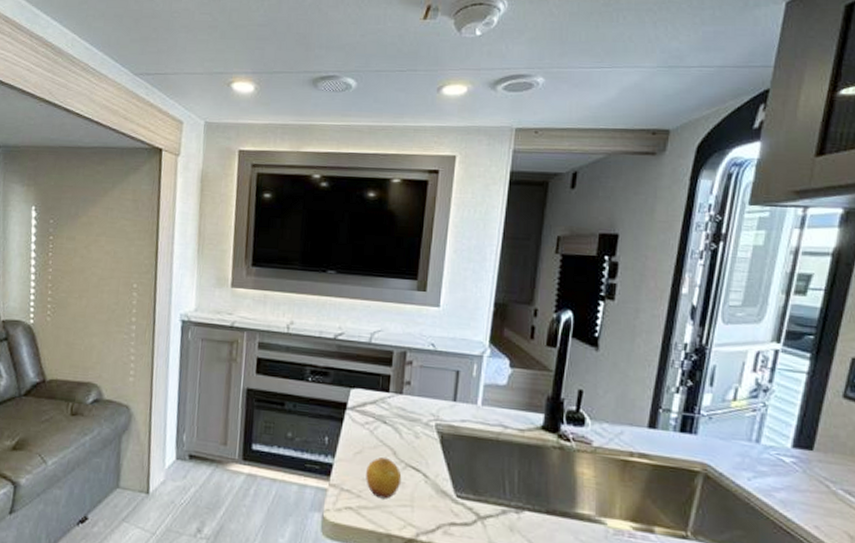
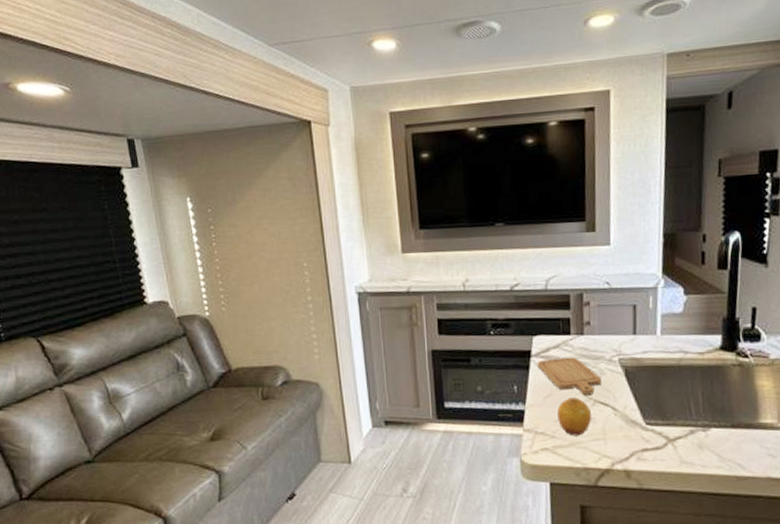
chopping board: none [351,414,417,457] -> present [537,357,602,395]

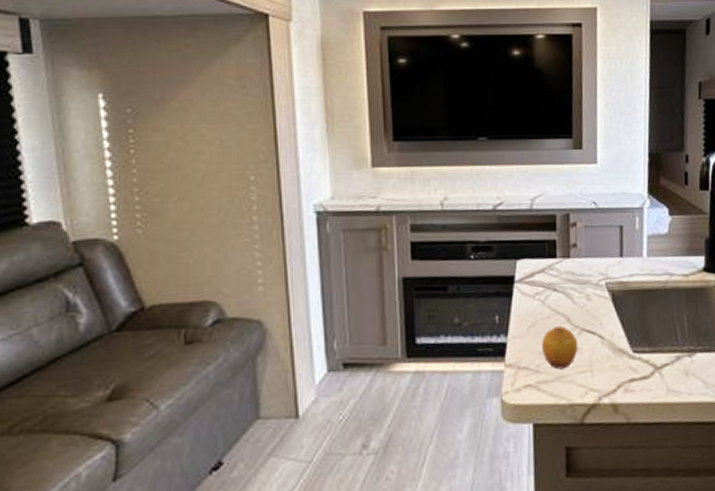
chopping board: present [537,357,602,395] -> none [520,282,589,323]

